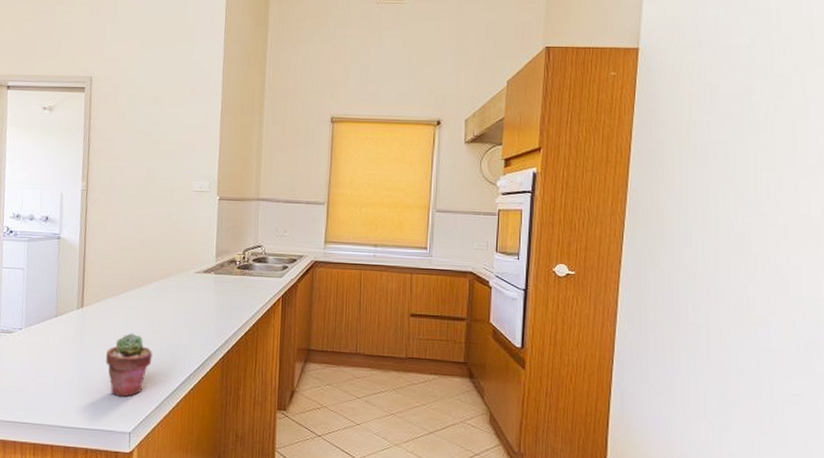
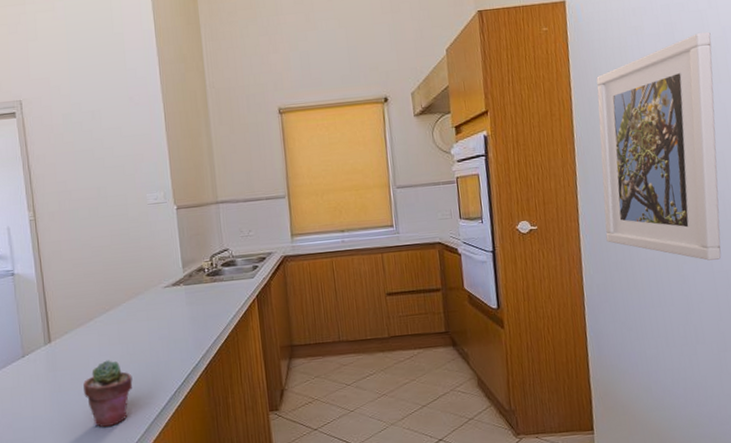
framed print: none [647,97,792,337] -> present [596,31,722,261]

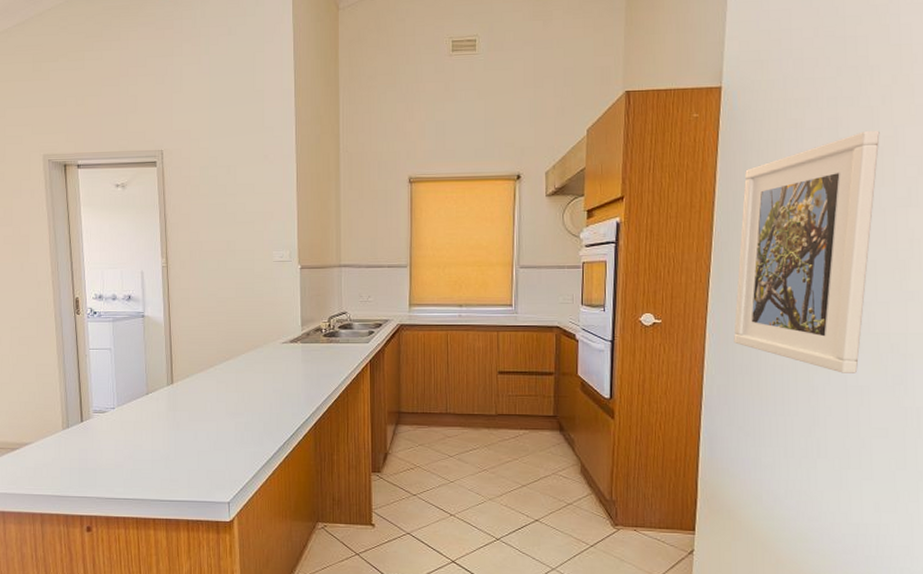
potted succulent: present [83,360,133,428] -> none [200,406,245,469]

